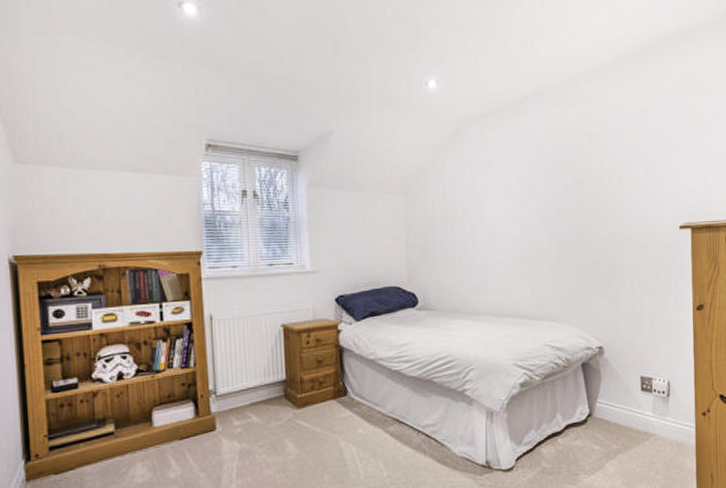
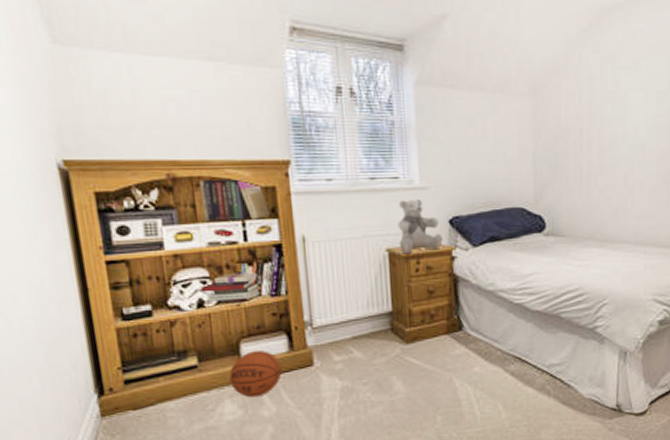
books: none [121,347,173,374] -> present [200,272,261,302]
basketball: none [141,417,188,461] -> present [229,351,282,398]
teddy bear: none [291,280,330,329] -> present [397,198,443,254]

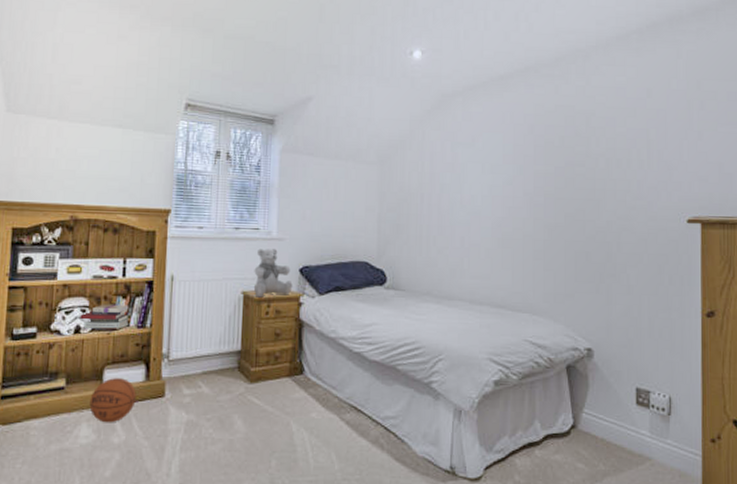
books: present [198,178,271,222] -> none [93,222,149,258]

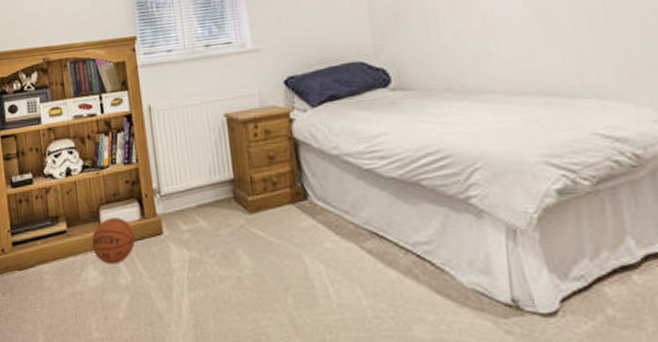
books: present [80,304,129,331] -> none [68,141,116,170]
books: none [93,222,149,258] -> present [66,56,122,98]
teddy bear: present [253,248,293,298] -> none [233,61,280,119]

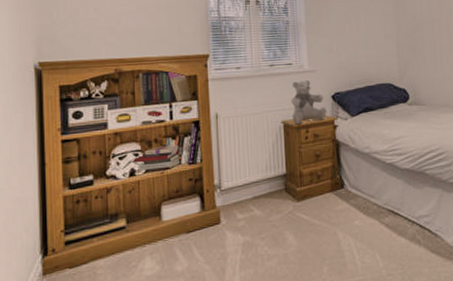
books: none [68,141,116,170] -> present [133,144,181,171]
basketball: present [91,218,136,265] -> none [151,211,194,254]
teddy bear: none [233,61,280,119] -> present [291,79,327,125]

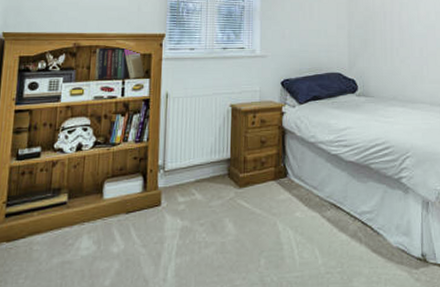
books: present [133,144,181,171] -> none [81,122,128,147]
teddy bear: present [291,79,327,125] -> none [240,64,275,109]

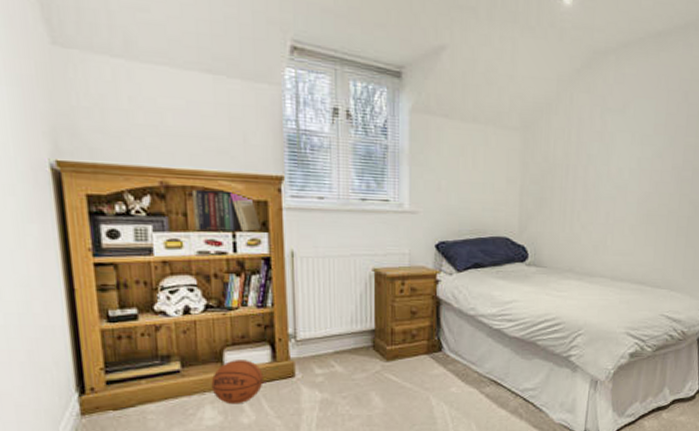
basketball: none [90,190,134,234] -> present [211,360,263,405]

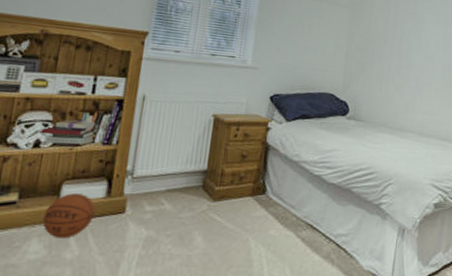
books: none [187,282,247,311] -> present [40,119,96,146]
books: present [191,189,262,232] -> none [62,38,122,77]

